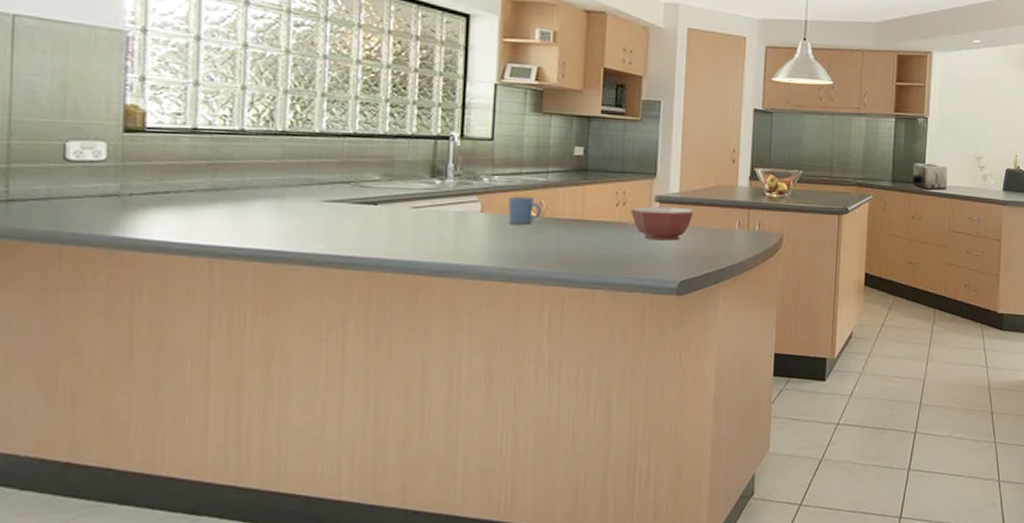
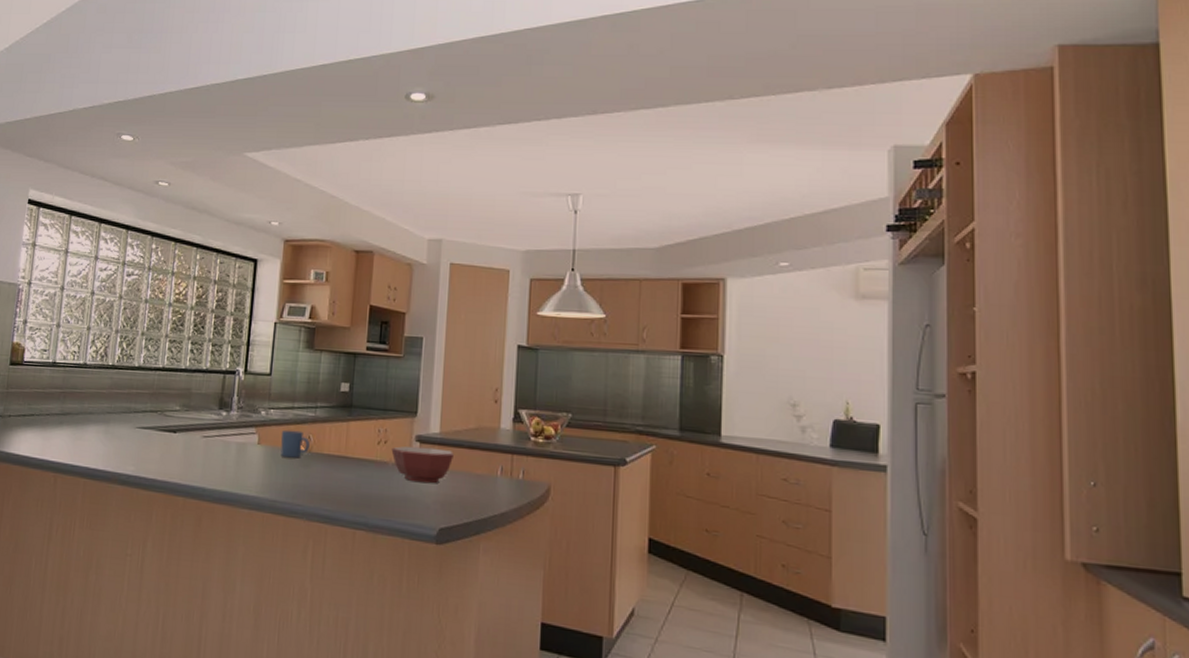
toaster: present [912,162,948,190] -> none [705,409,753,443]

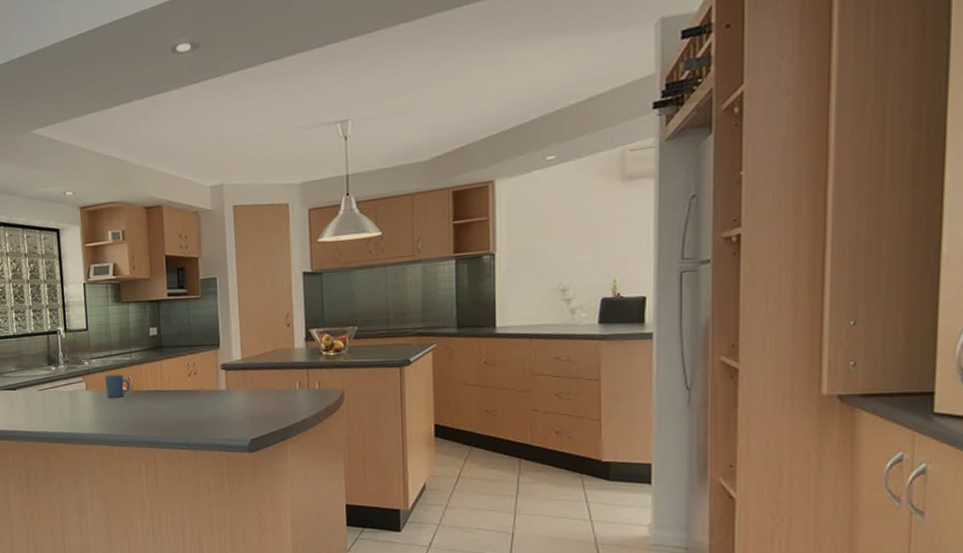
bowl: present [391,446,455,484] -> none [201,372,257,404]

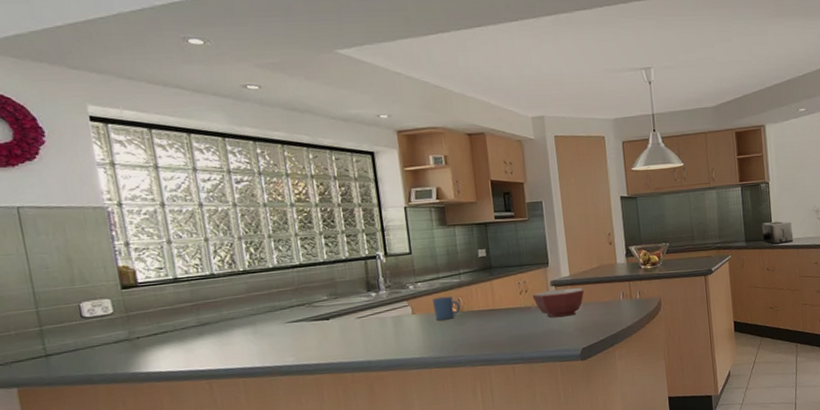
bowl: none [201,372,257,404] -> present [532,288,585,318]
toaster: none [480,302,526,332] -> present [761,220,794,245]

